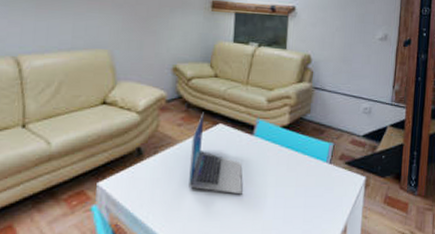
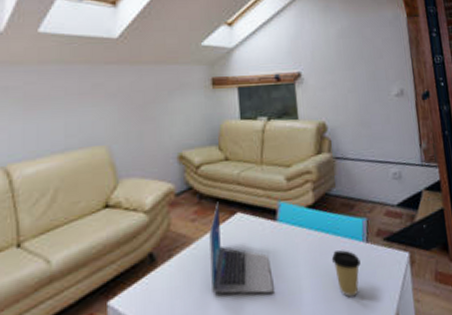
coffee cup: none [296,167,322,207] -> present [331,250,361,298]

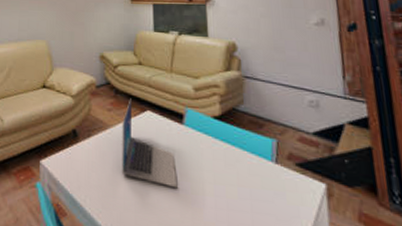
coffee cup: present [331,250,361,298] -> none [236,164,268,213]

